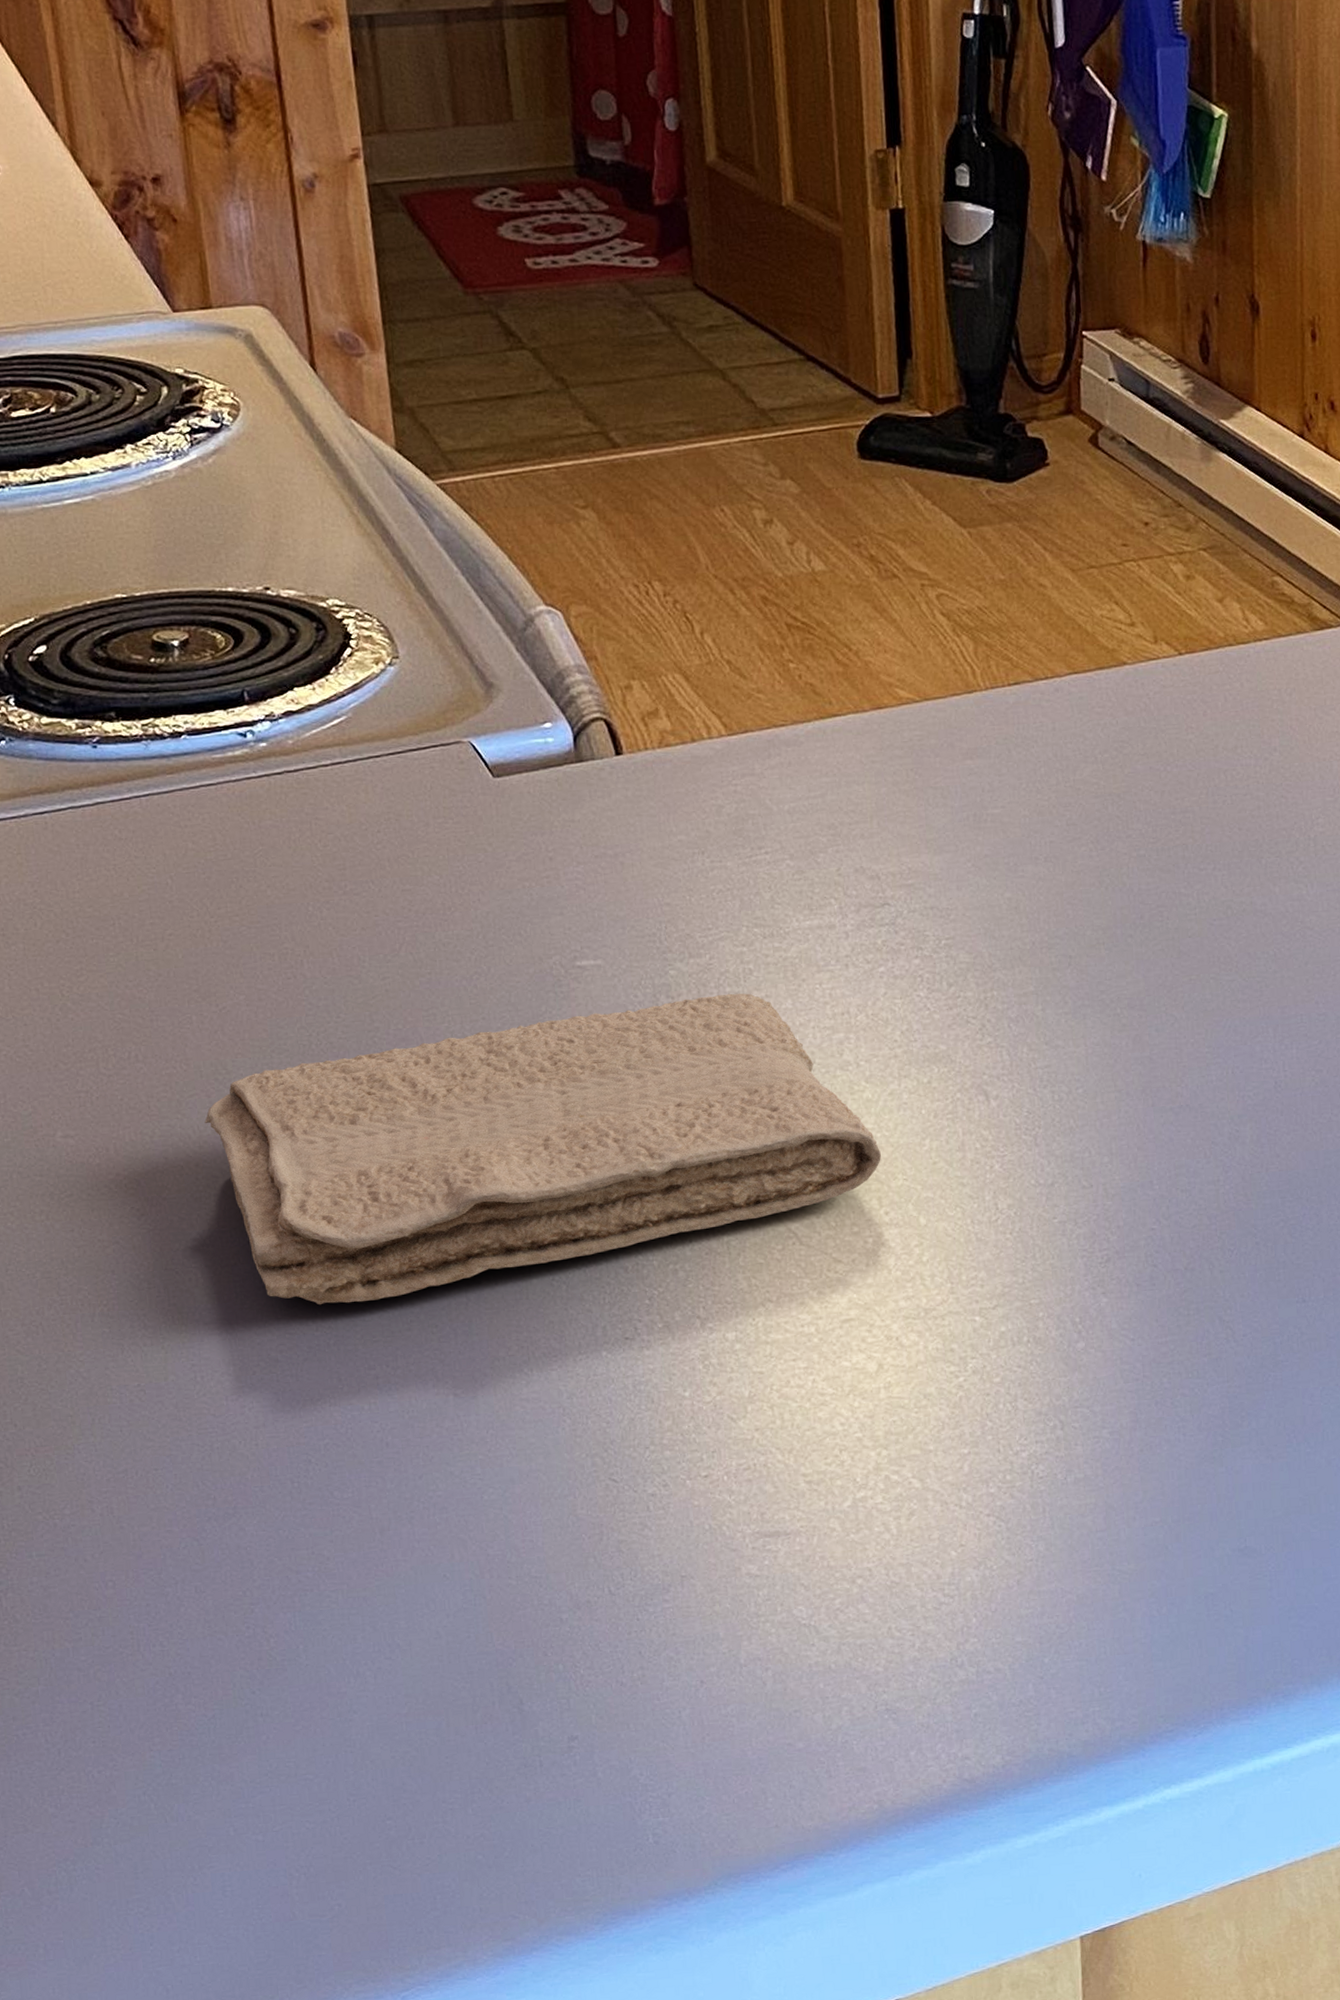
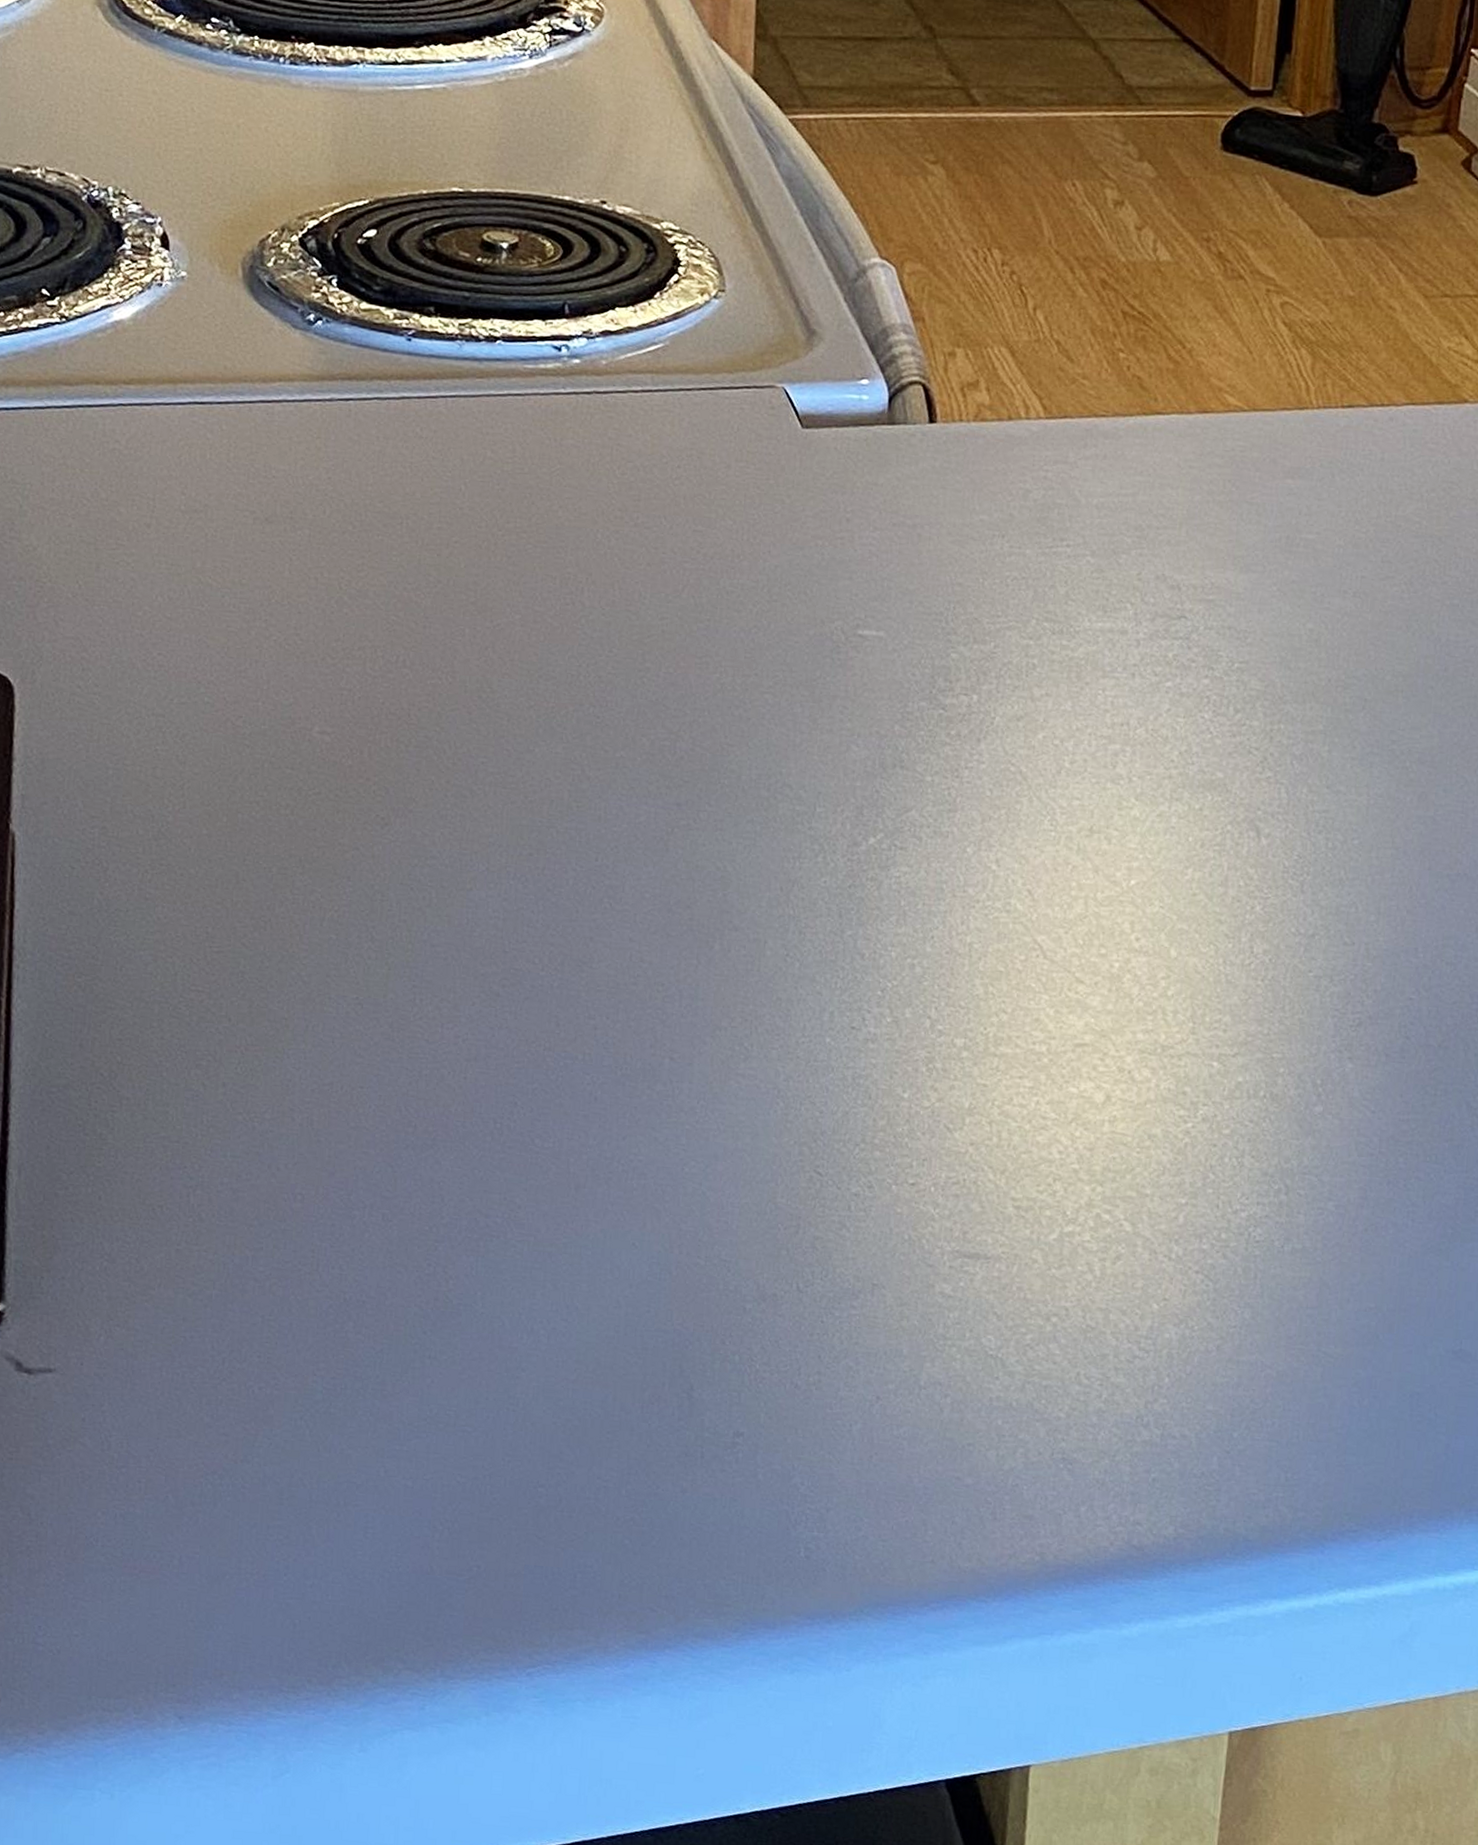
washcloth: present [204,993,882,1305] -> none [462,685,1141,949]

